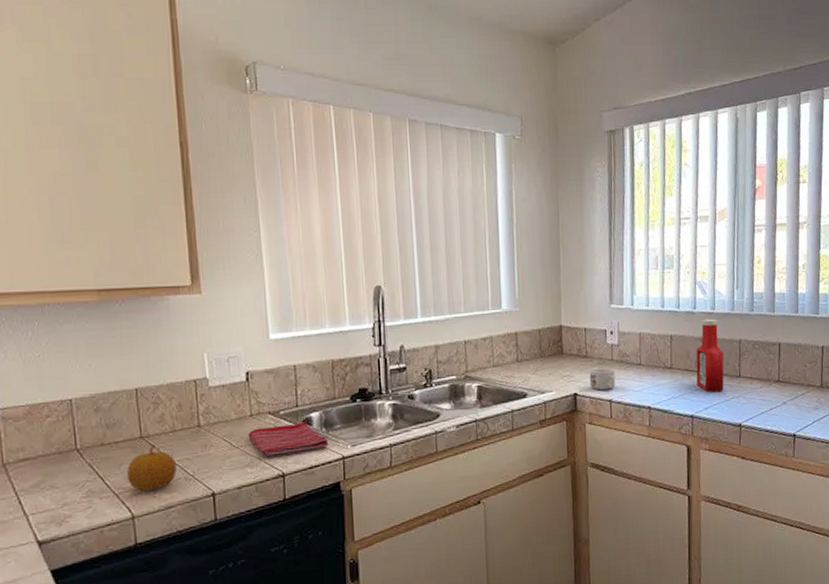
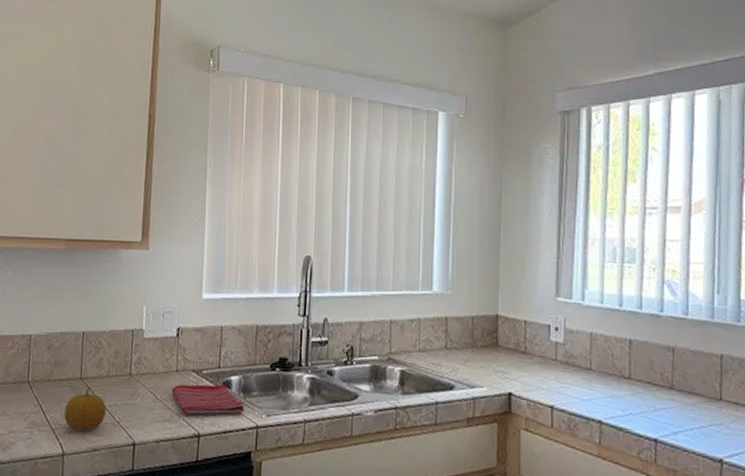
mug: present [589,368,615,391] -> none [528,367,559,394]
ketchup bottle: present [696,319,724,392] -> none [662,325,700,415]

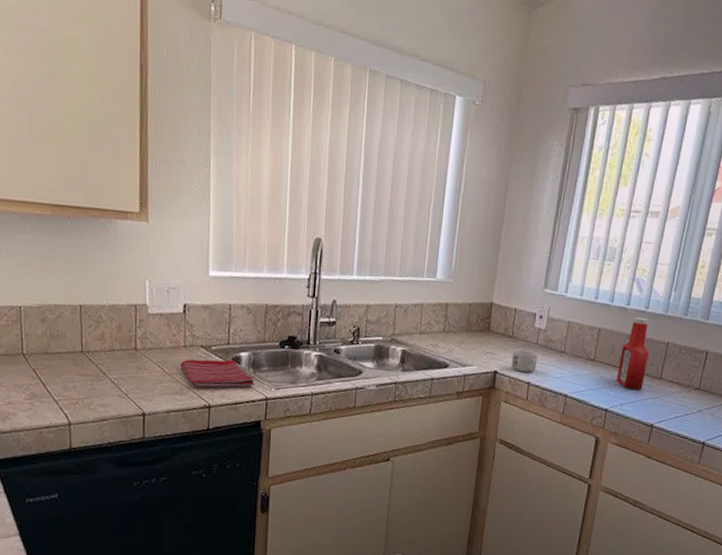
fruit: present [64,386,106,431] -> none [67,360,112,402]
mug: none [528,367,559,394] -> present [511,349,538,373]
ketchup bottle: none [662,325,700,415] -> present [616,317,649,390]

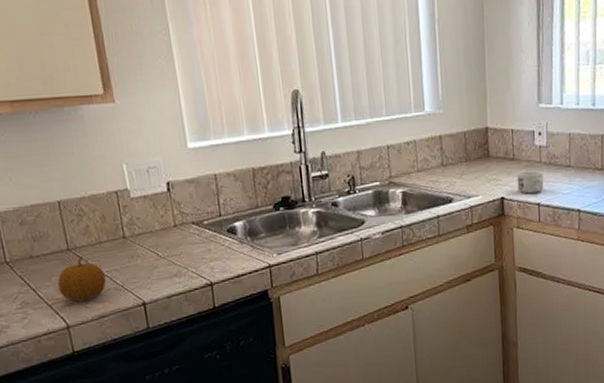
fruit: none [67,360,112,402] -> present [57,256,106,302]
dish towel: present [180,359,255,387] -> none [173,231,255,266]

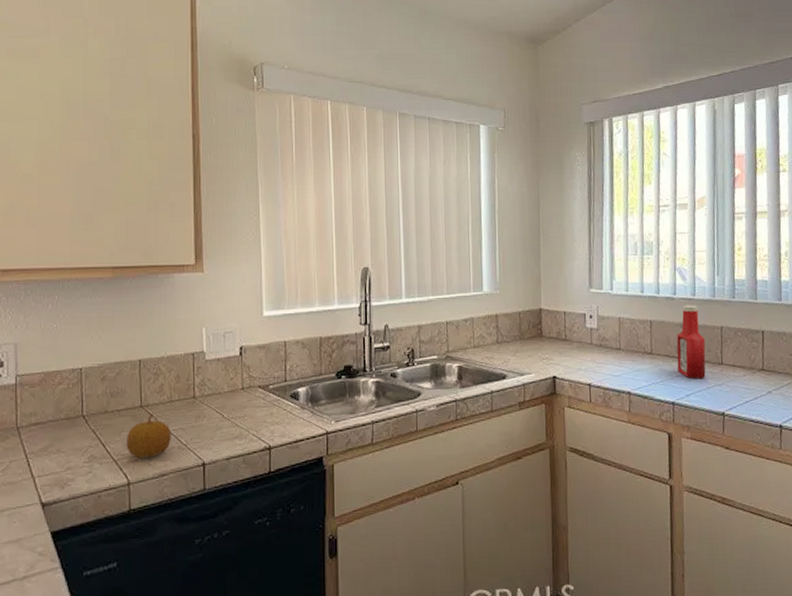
mug: present [516,170,544,194] -> none [568,351,595,374]

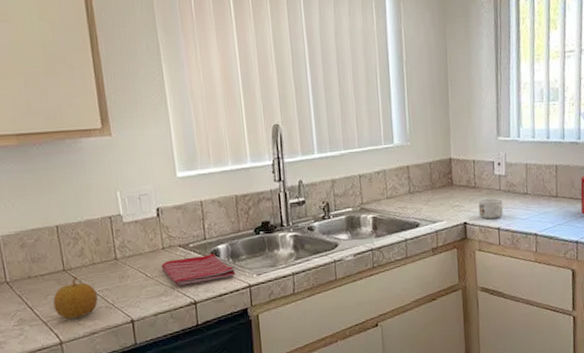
dish towel: none [239,397,314,428] -> present [161,254,236,285]
mug: none [568,351,595,374] -> present [478,197,503,219]

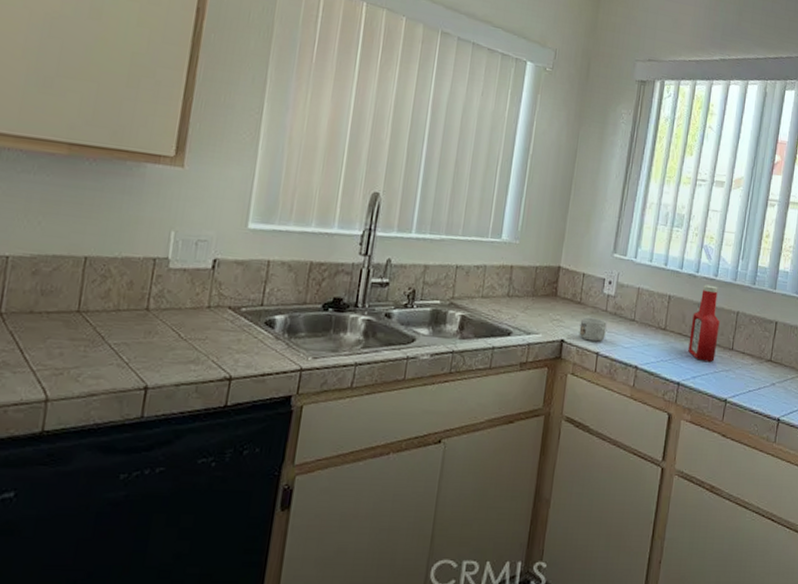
fruit: present [53,276,98,319] -> none [50,321,112,373]
dish towel: present [161,254,236,285] -> none [200,322,289,356]

